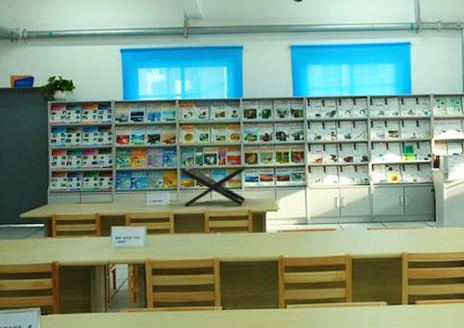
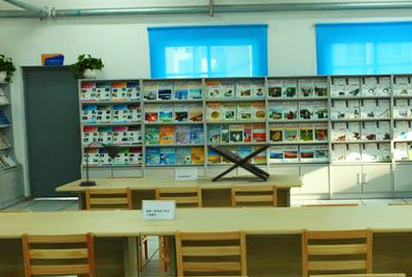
desk lamp: none [44,164,91,213] -> present [78,140,122,187]

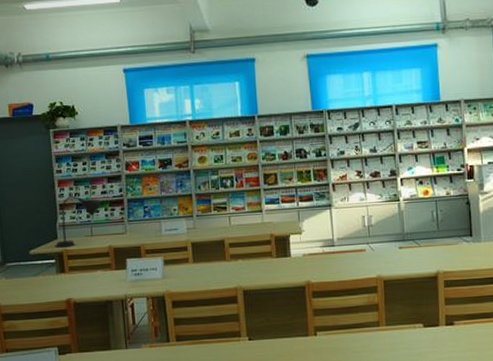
book stand: present [209,143,272,183] -> none [197,187,267,235]

